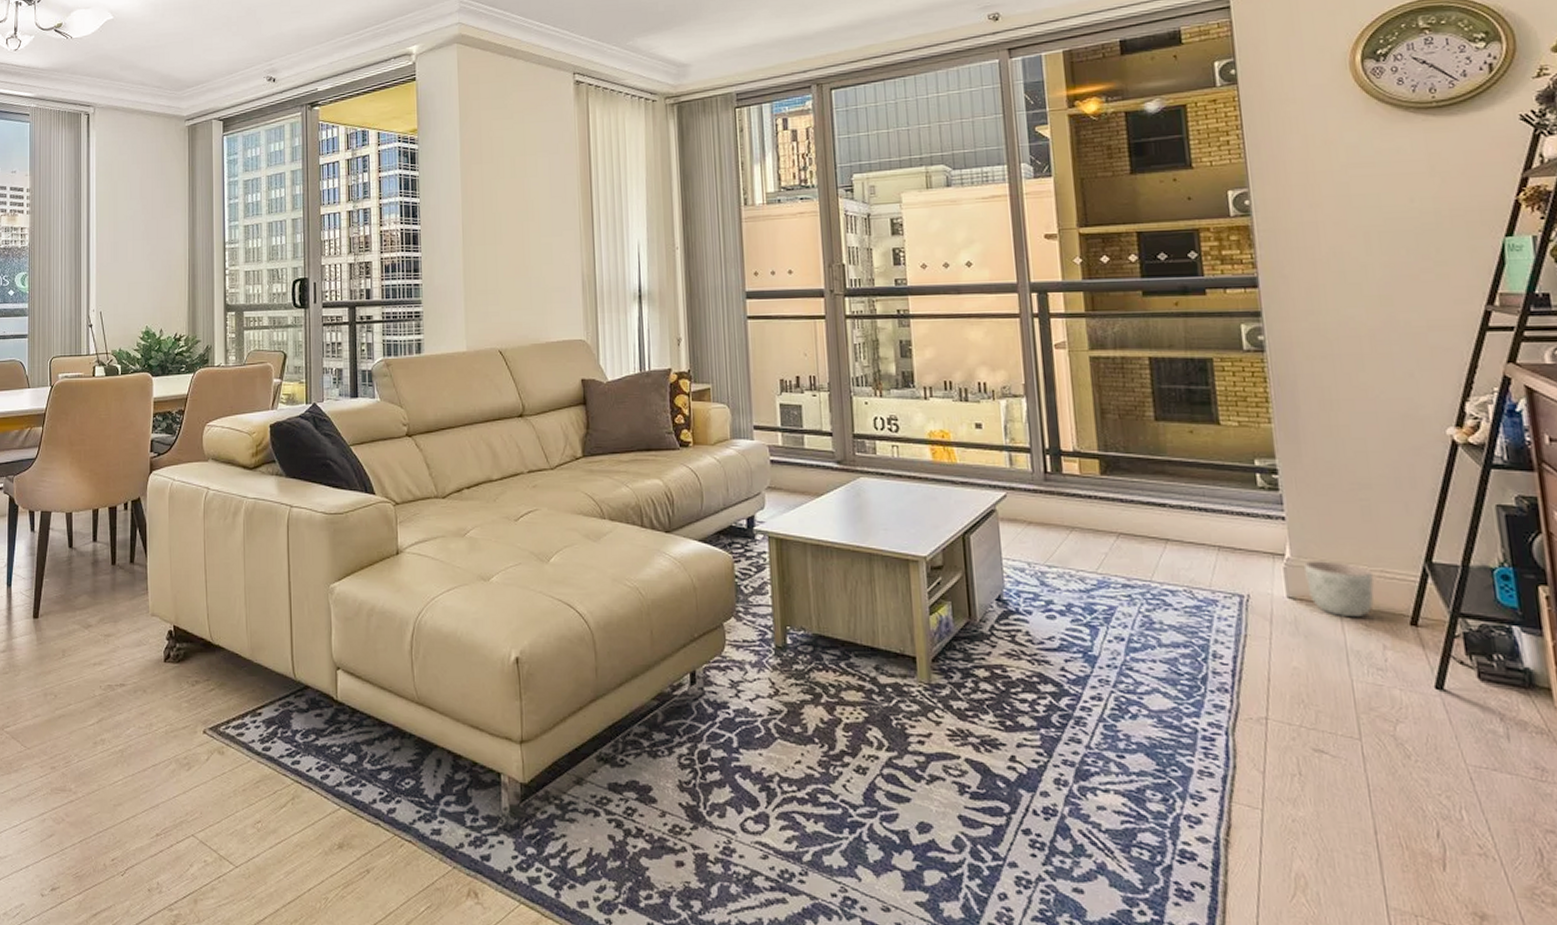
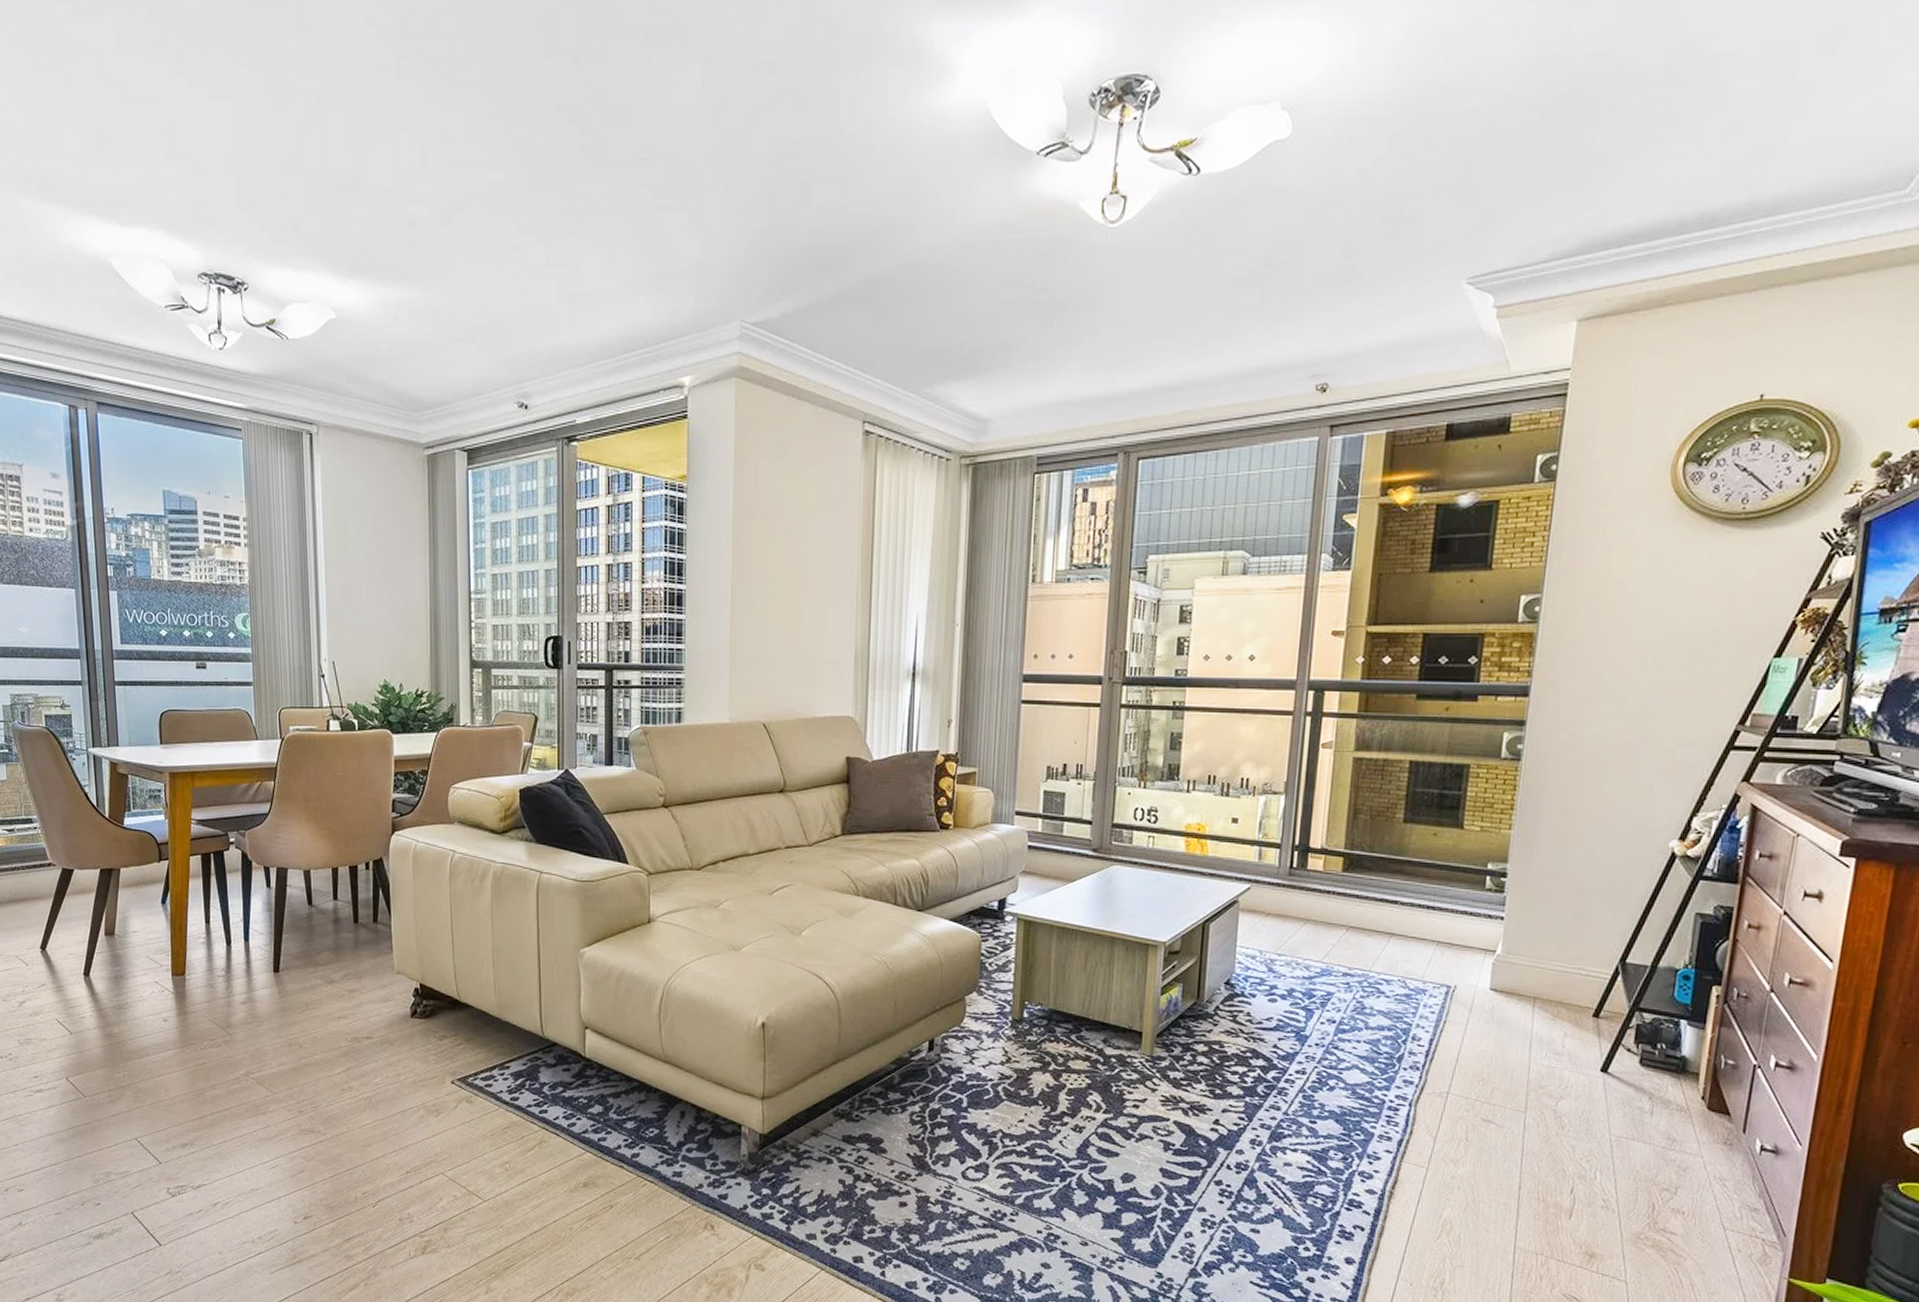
planter: present [1304,559,1375,618] -> none [1510,956,1571,1009]

